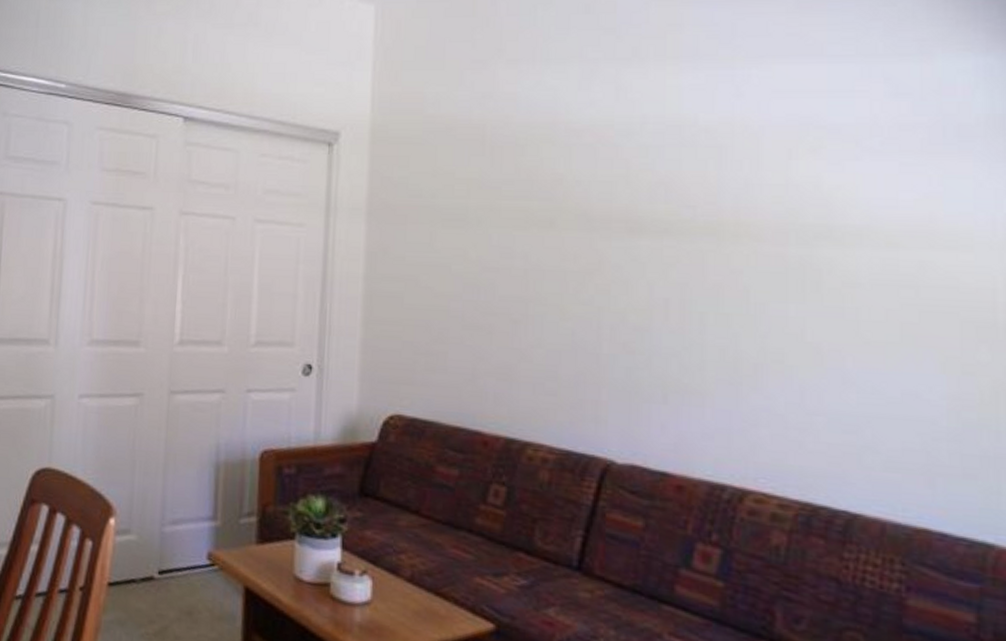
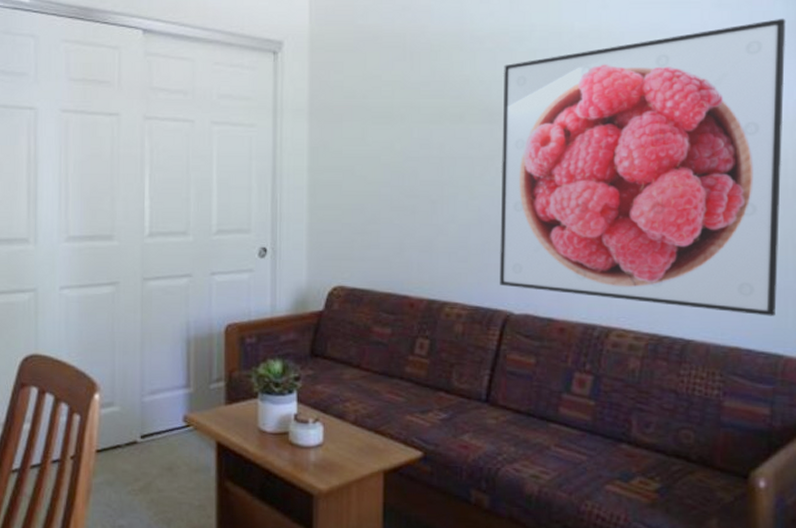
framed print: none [598,110,991,492] -> present [500,18,786,316]

